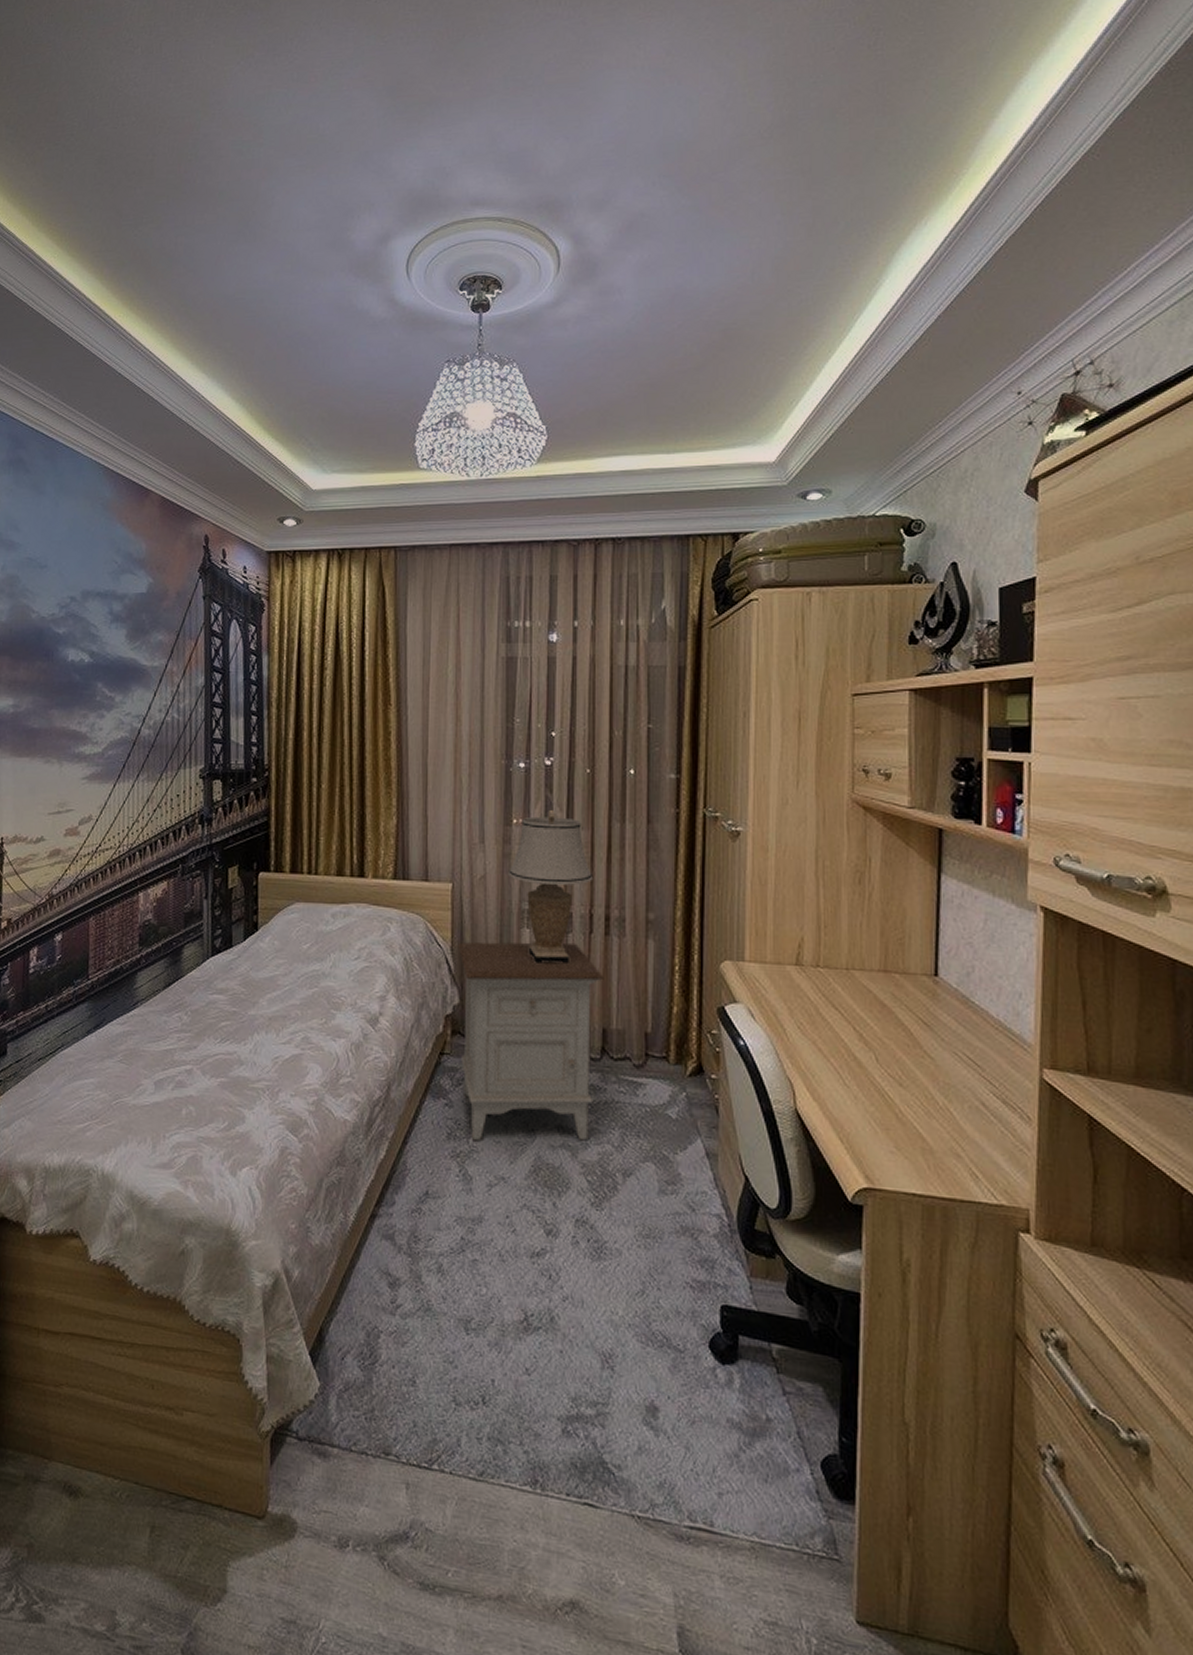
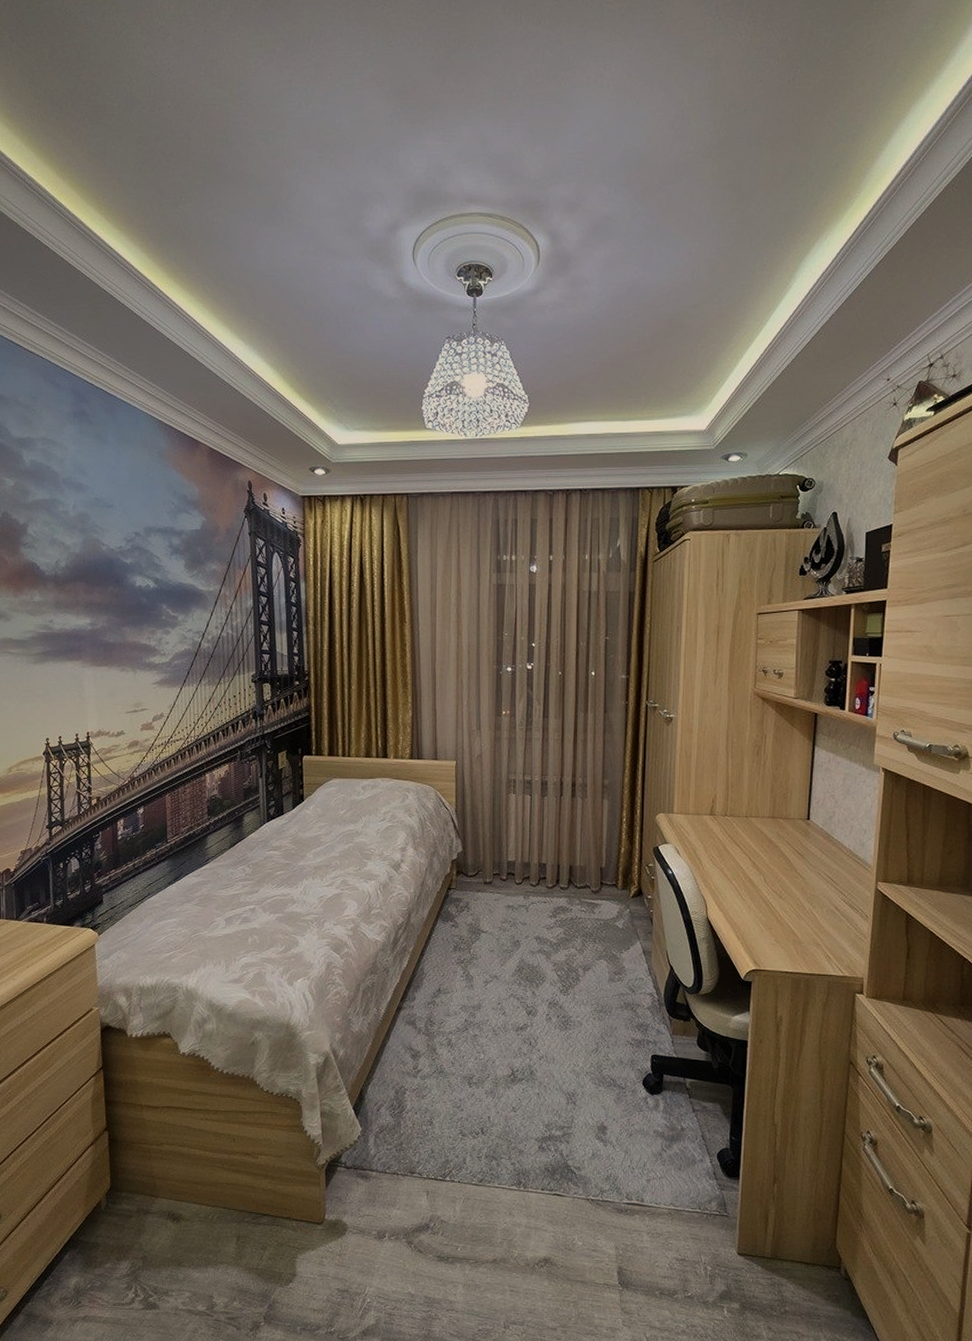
nightstand: present [457,942,604,1141] -> none [460,803,571,951]
table lamp: present [509,810,594,965] -> none [499,704,564,820]

